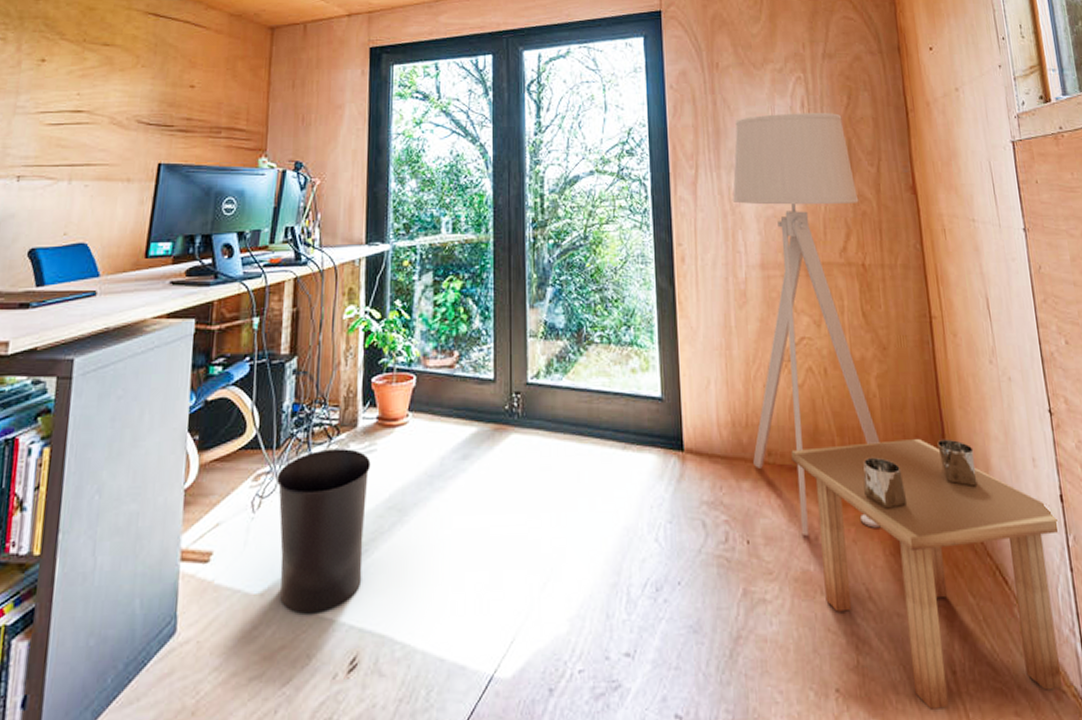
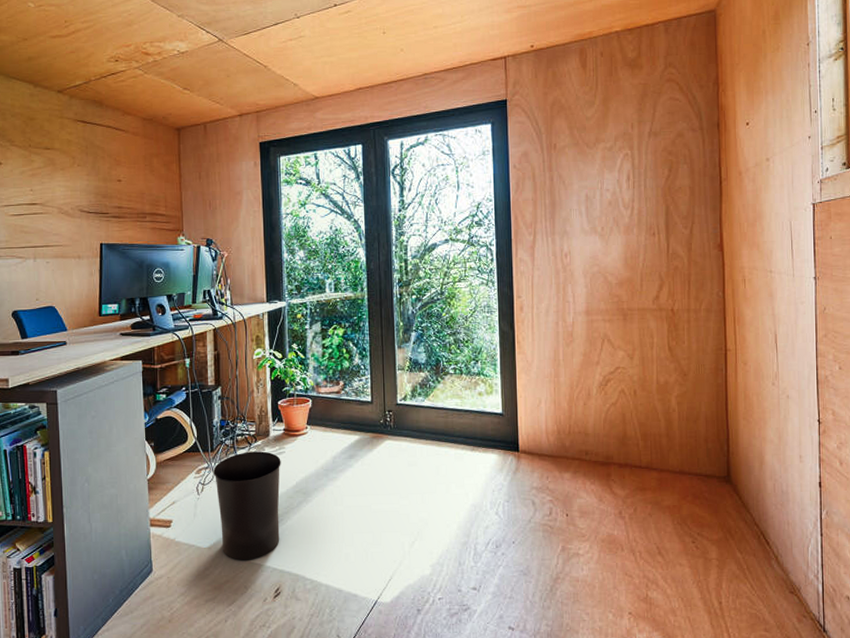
floor lamp: present [732,113,881,537] -> none [564,184,676,512]
side table: present [791,438,1062,710] -> none [604,441,815,626]

